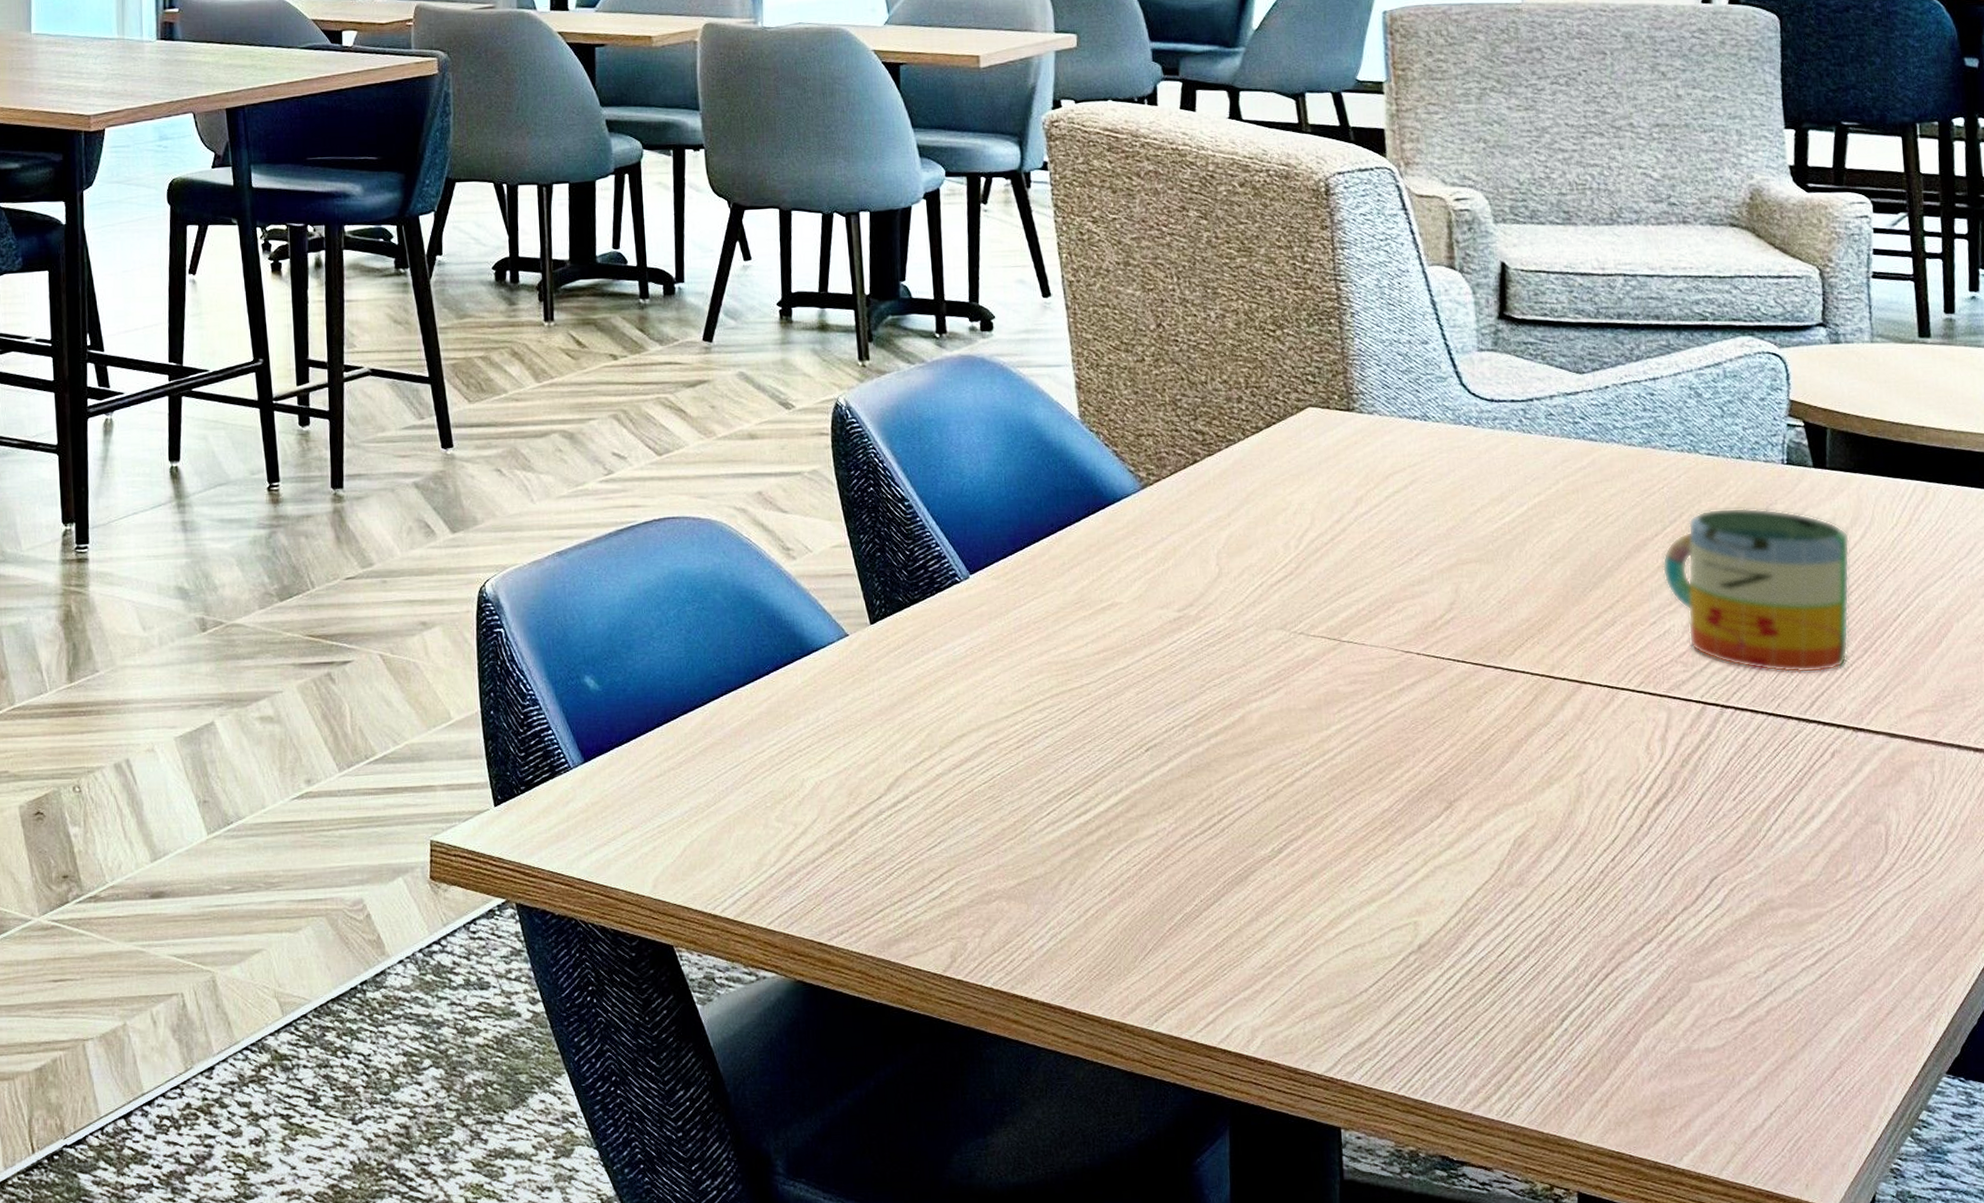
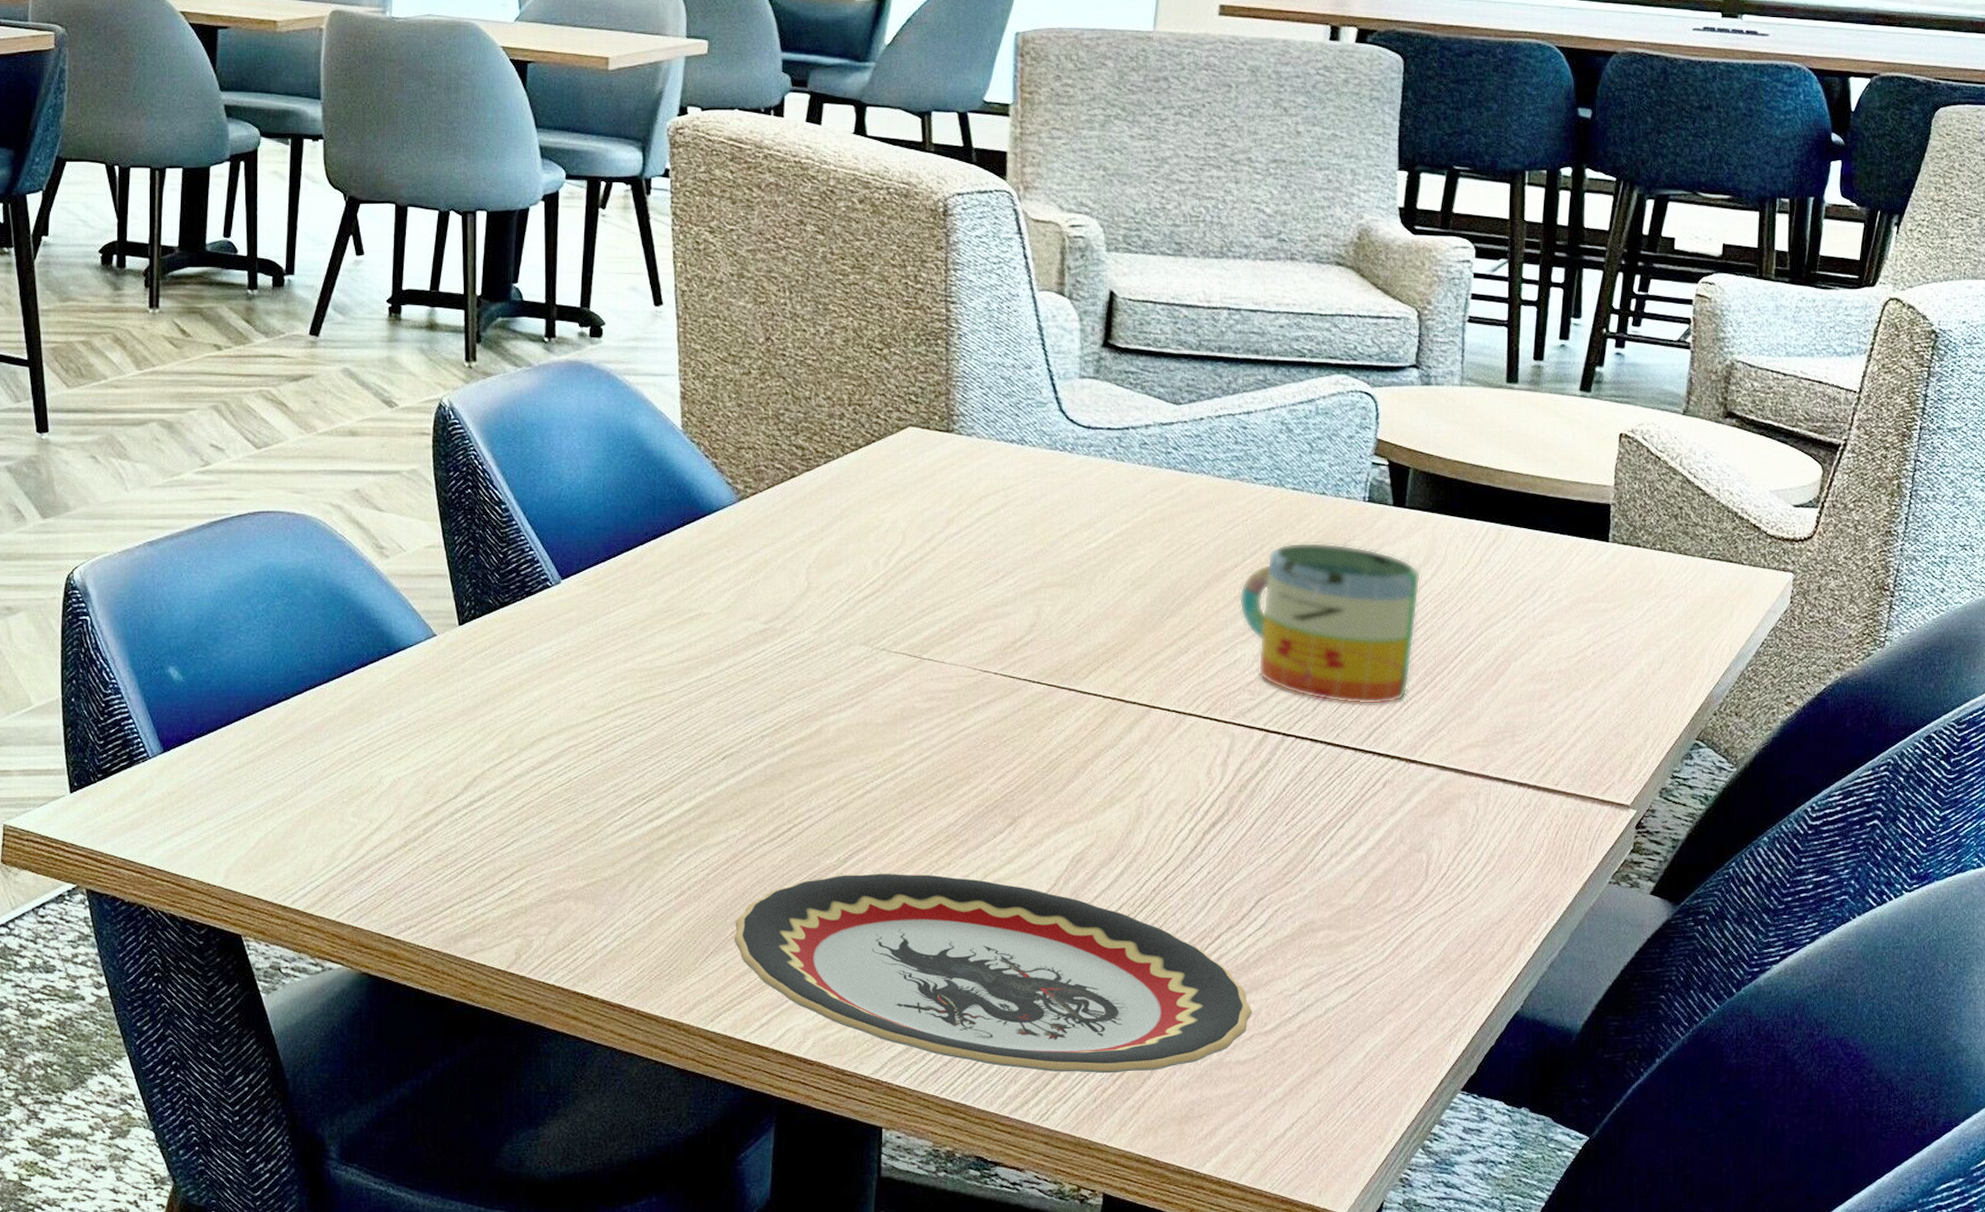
plate: none [1172,862,1717,1066] -> present [734,873,1252,1074]

